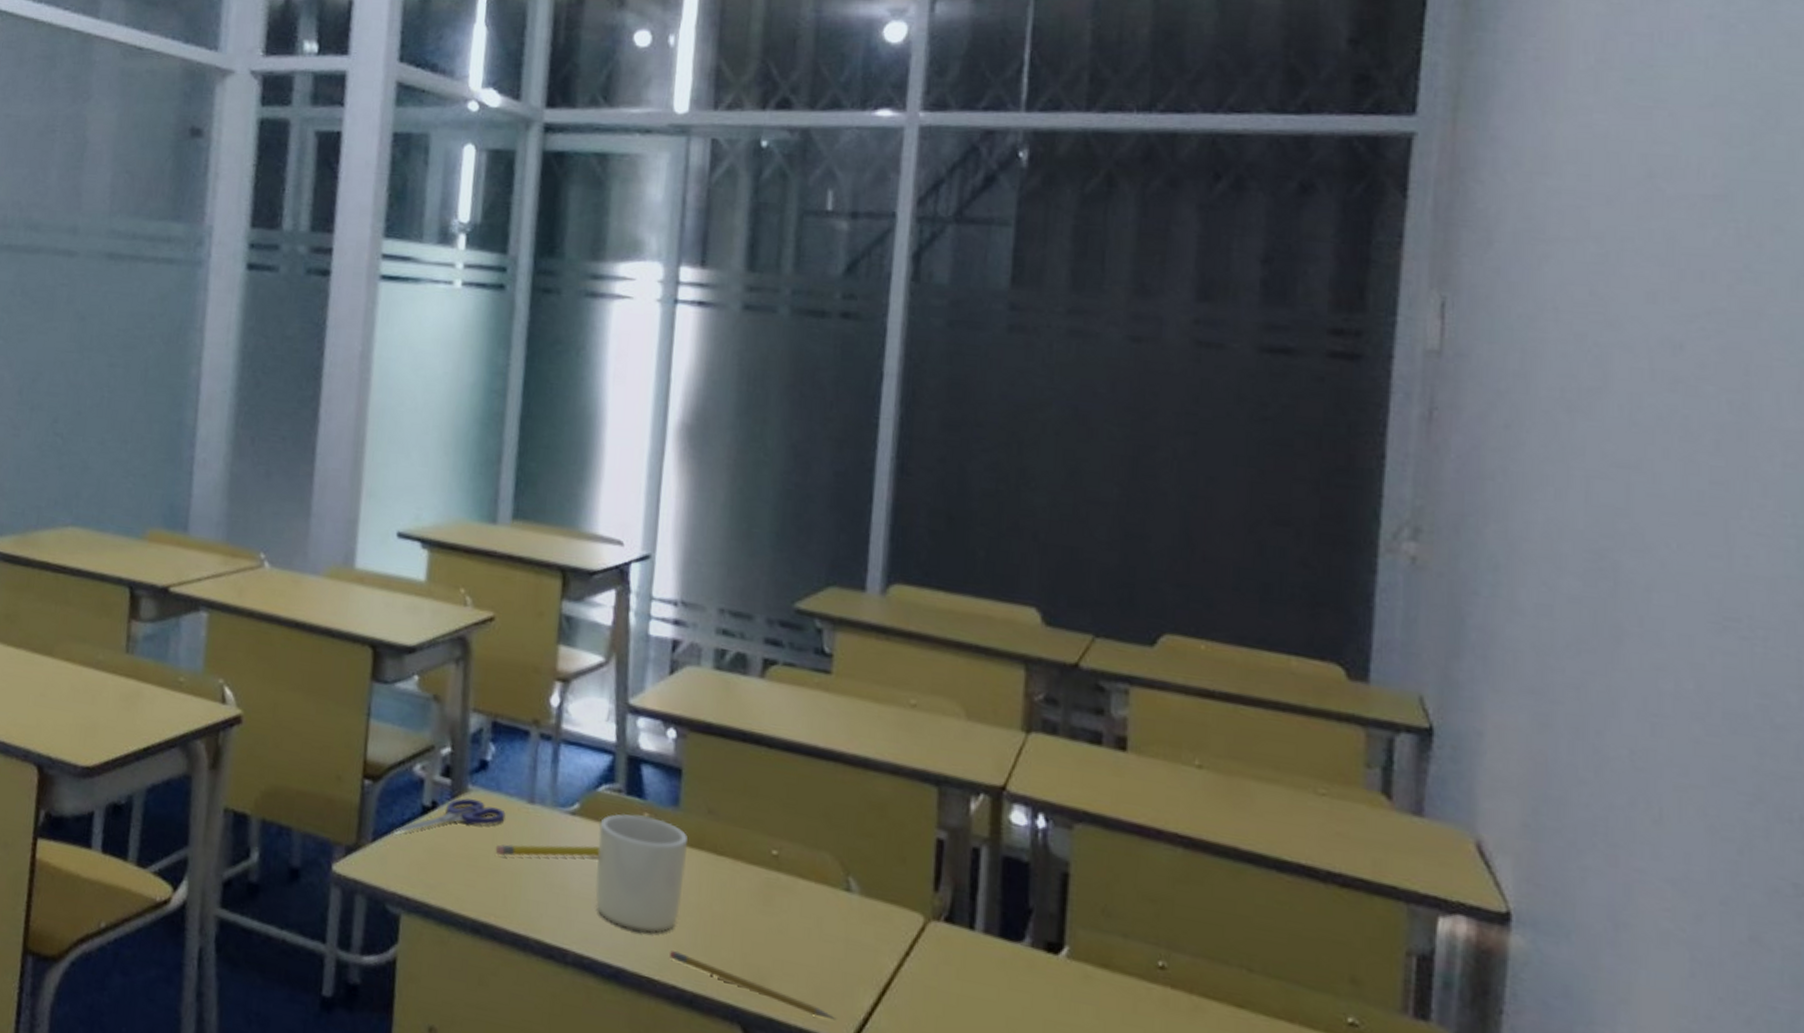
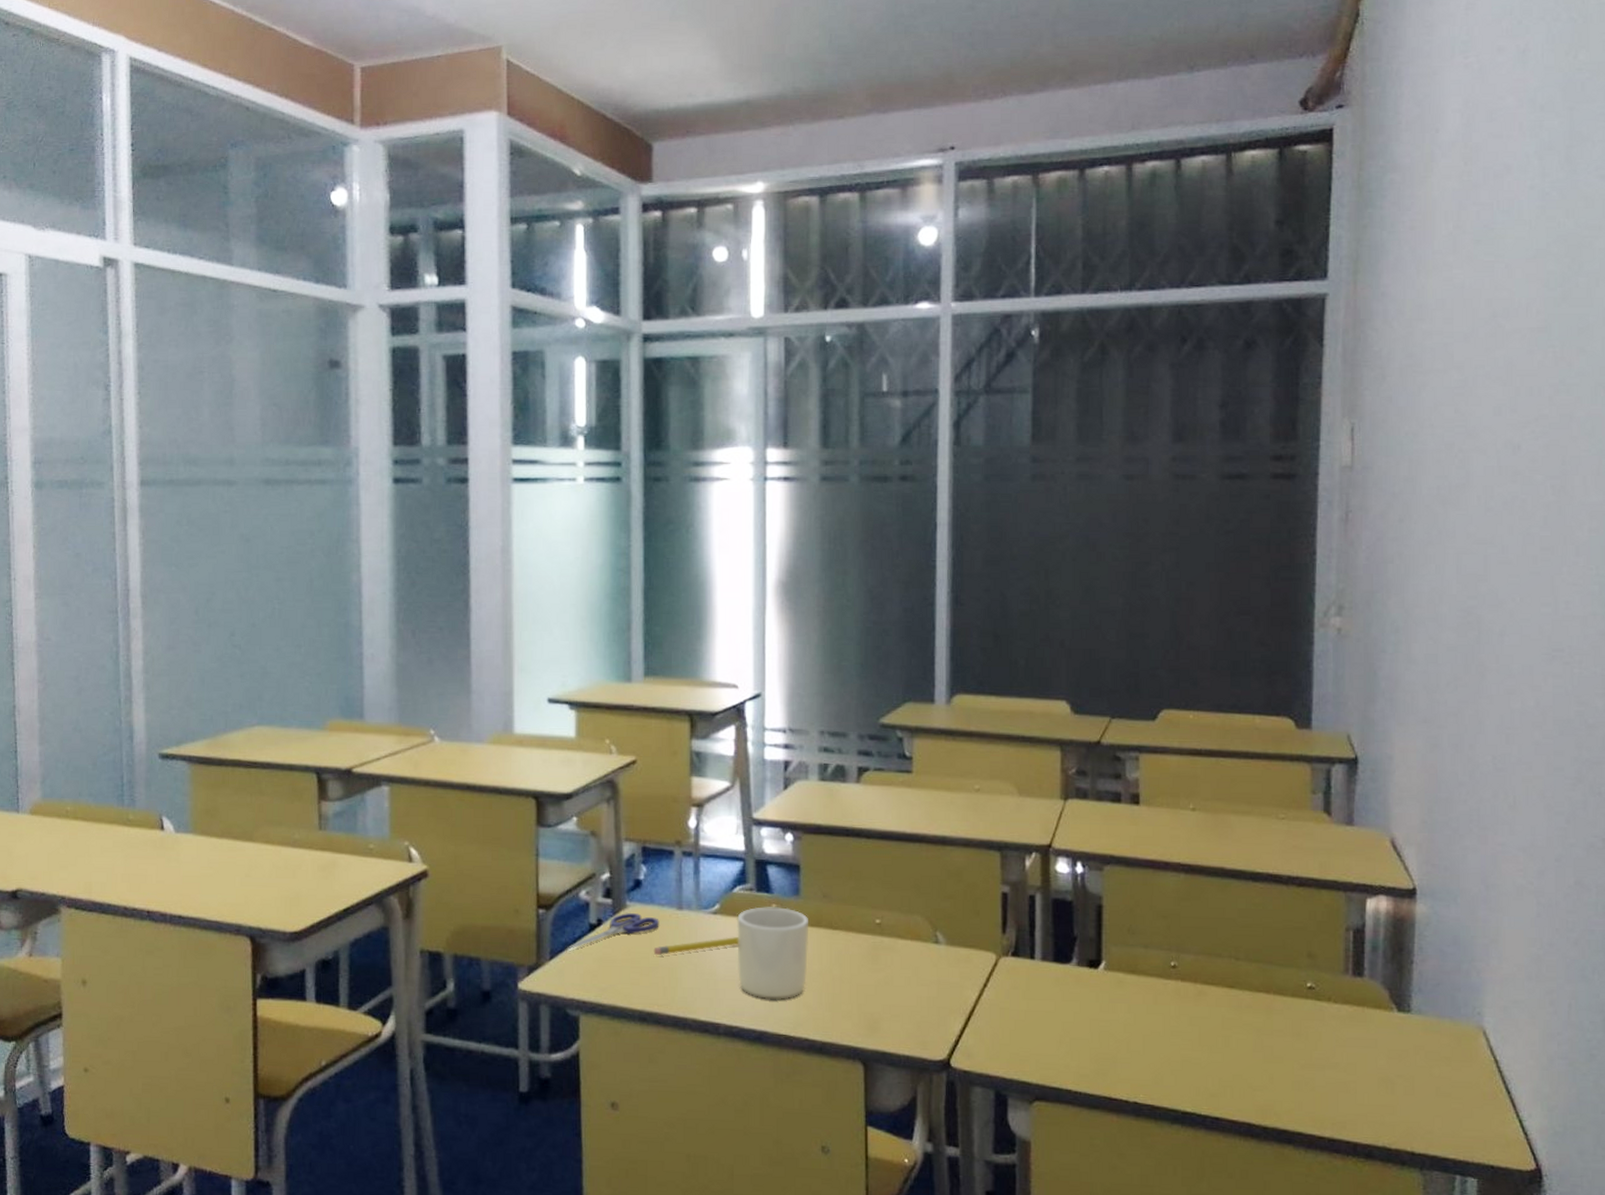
pencil: present [670,950,837,1021] -> none [801,1011,935,1046]

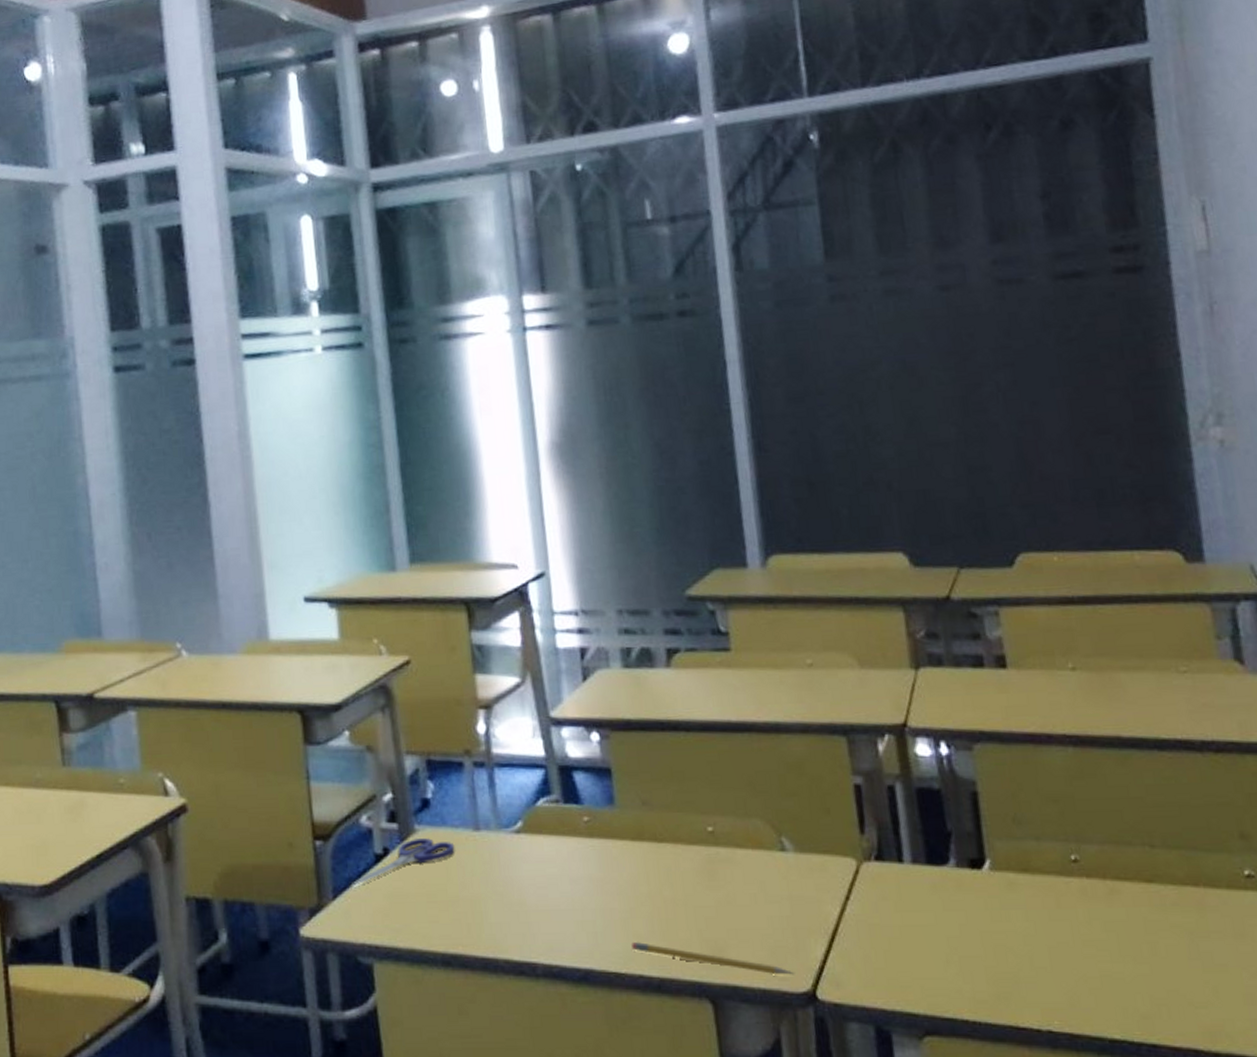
pencil: present [653,937,739,956] -> none [451,859,550,887]
mug: present [737,907,809,1001] -> none [544,820,634,931]
pencil: none [801,1011,935,1046] -> present [631,942,795,975]

